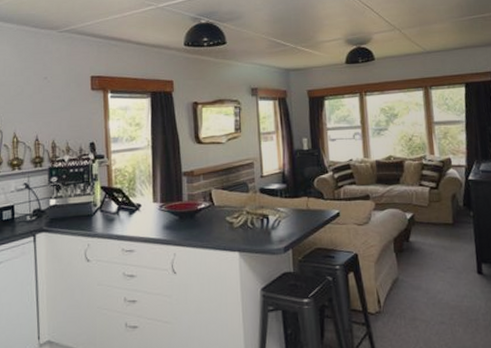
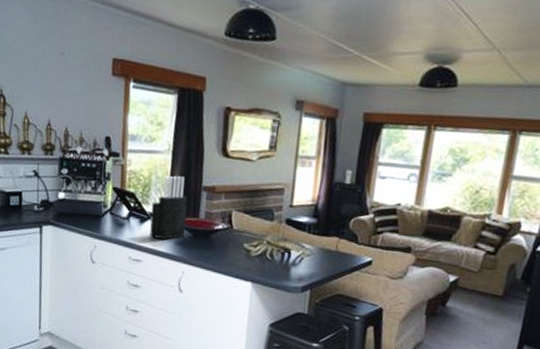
knife block: none [138,166,172,227] -> present [150,176,188,241]

